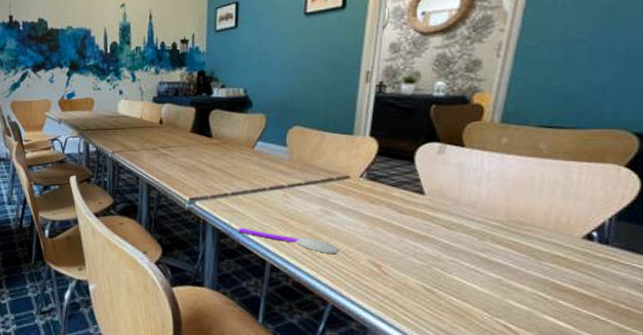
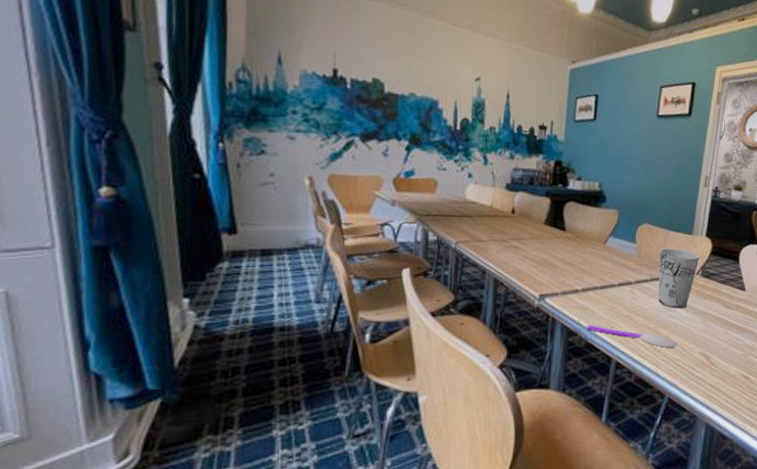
cup: none [315,150,363,213] -> present [658,248,700,309]

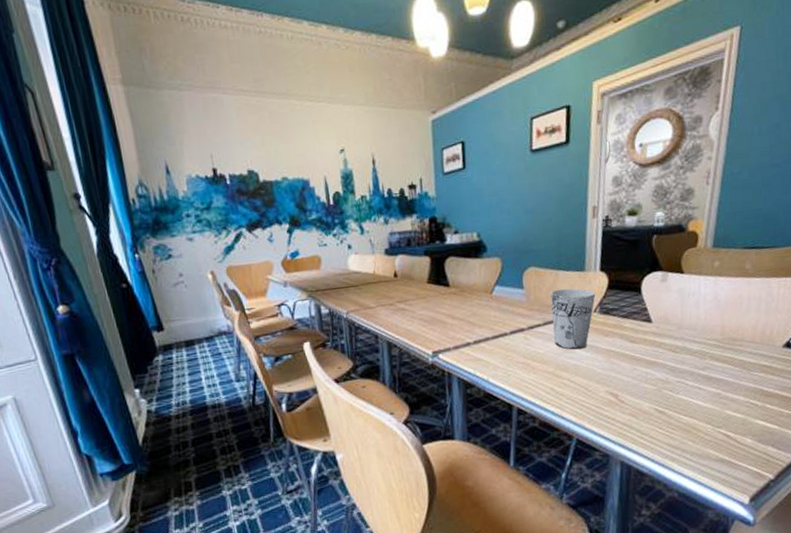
spoon: present [586,325,676,348] -> none [483,375,580,390]

